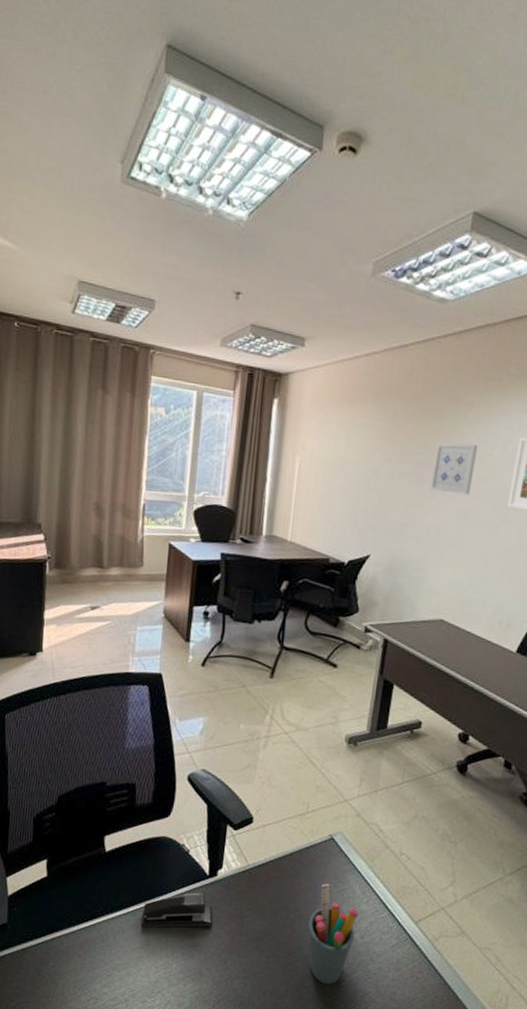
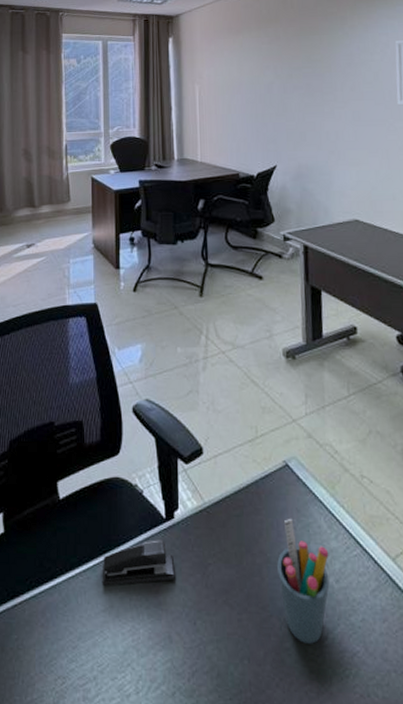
wall art: present [430,443,477,495] -> none [320,53,360,99]

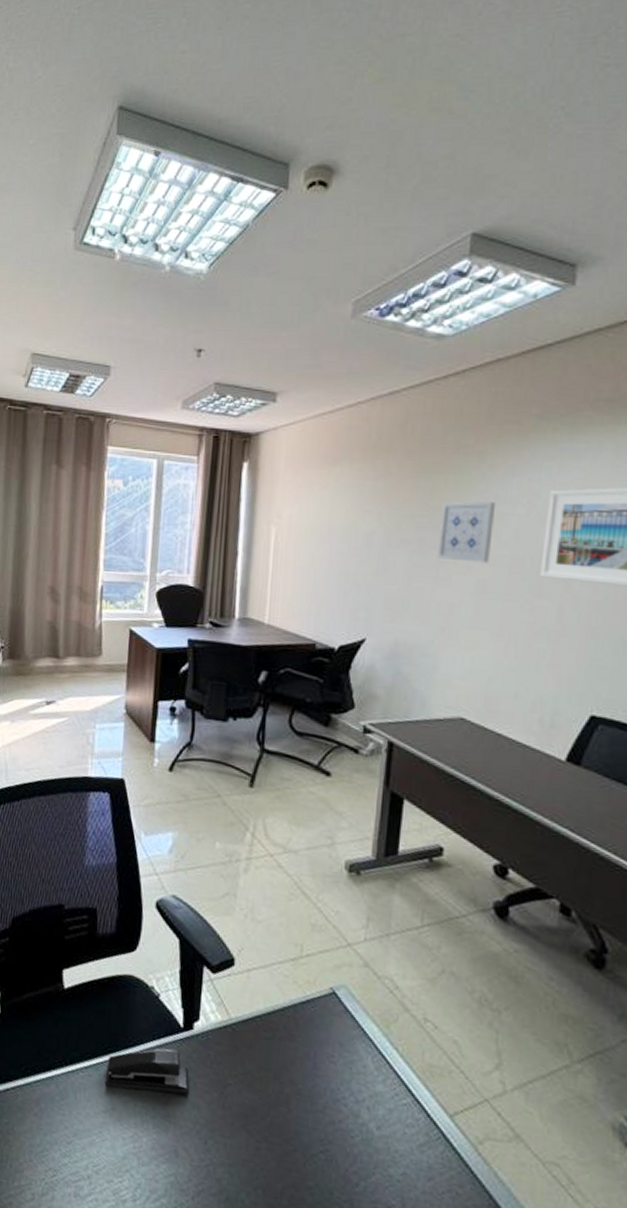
pen holder: present [277,518,330,644] -> none [308,1051,373,1188]
wall art: none [320,53,360,99] -> present [436,501,495,563]

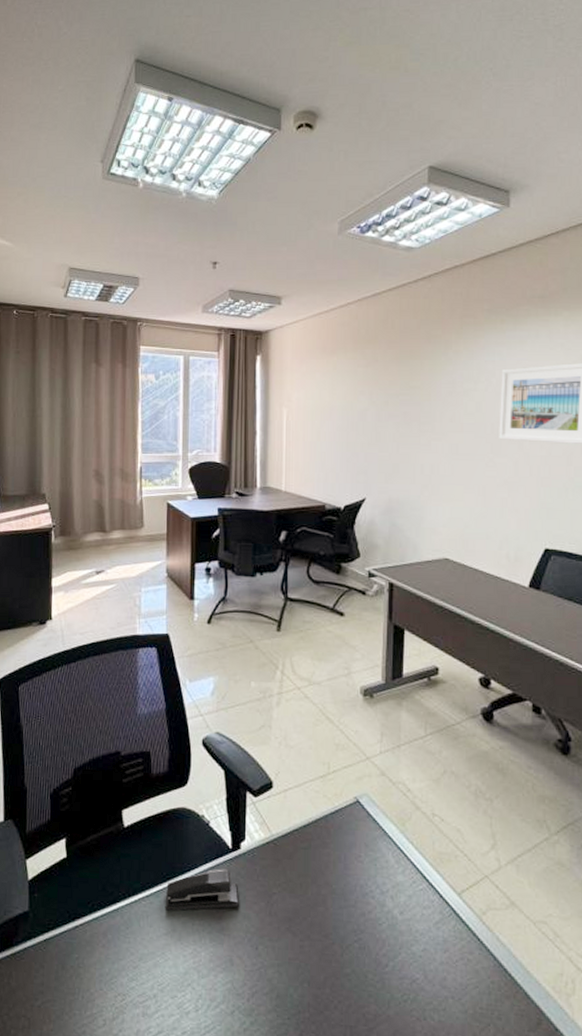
wall art: present [436,501,495,563] -> none [418,381,461,430]

